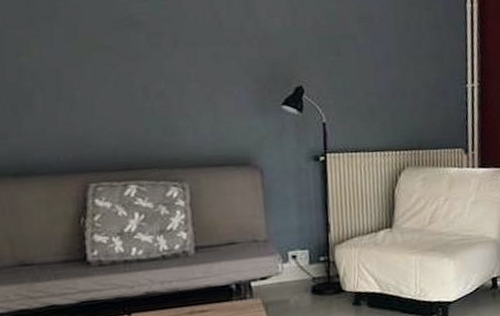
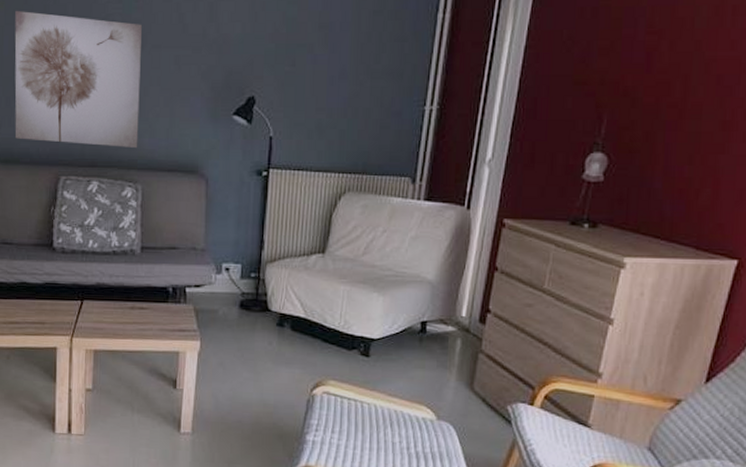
wall art: none [16,13,180,149] -> present [14,11,142,148]

